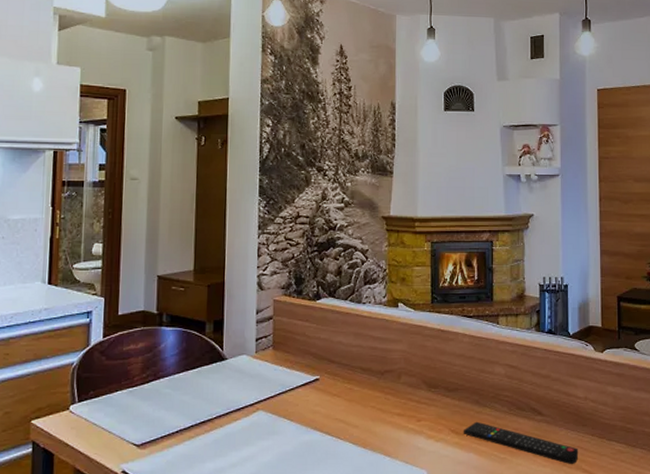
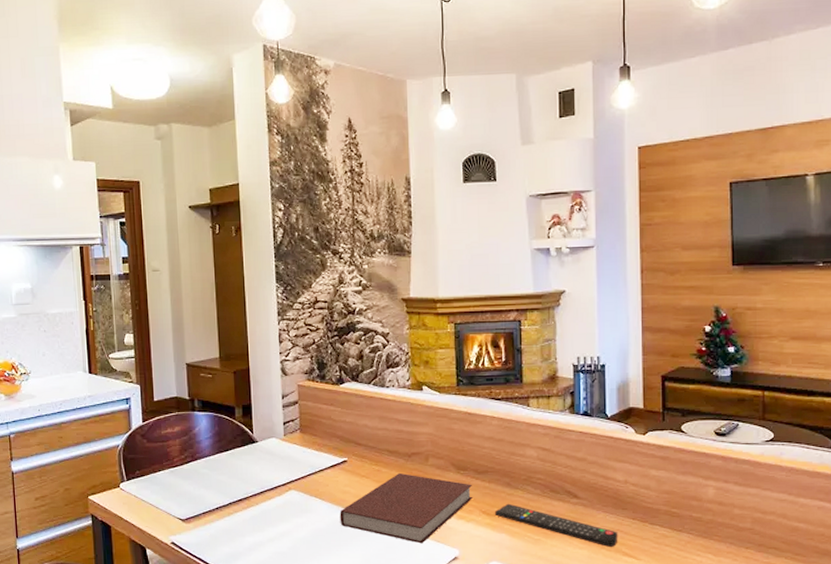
notebook: none [308,391,443,466] -> present [339,472,474,544]

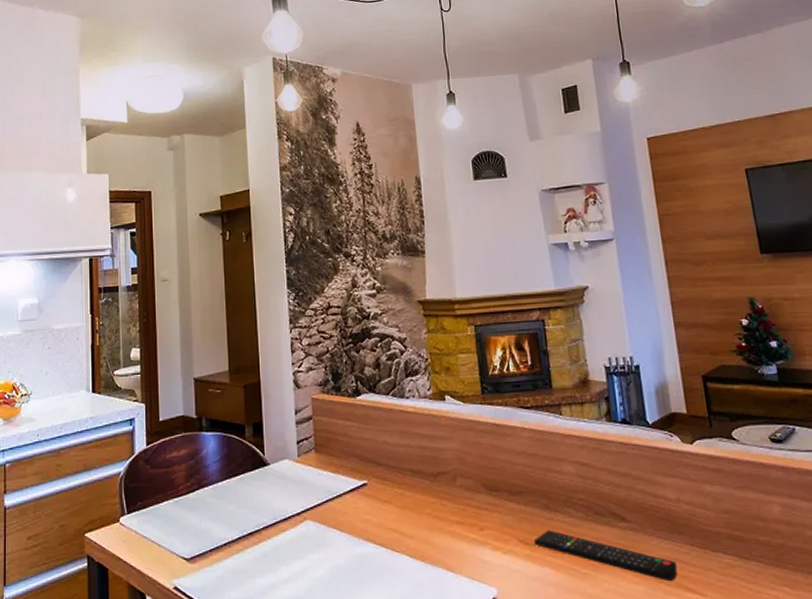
notebook: present [339,472,474,544] -> none [360,496,509,582]

